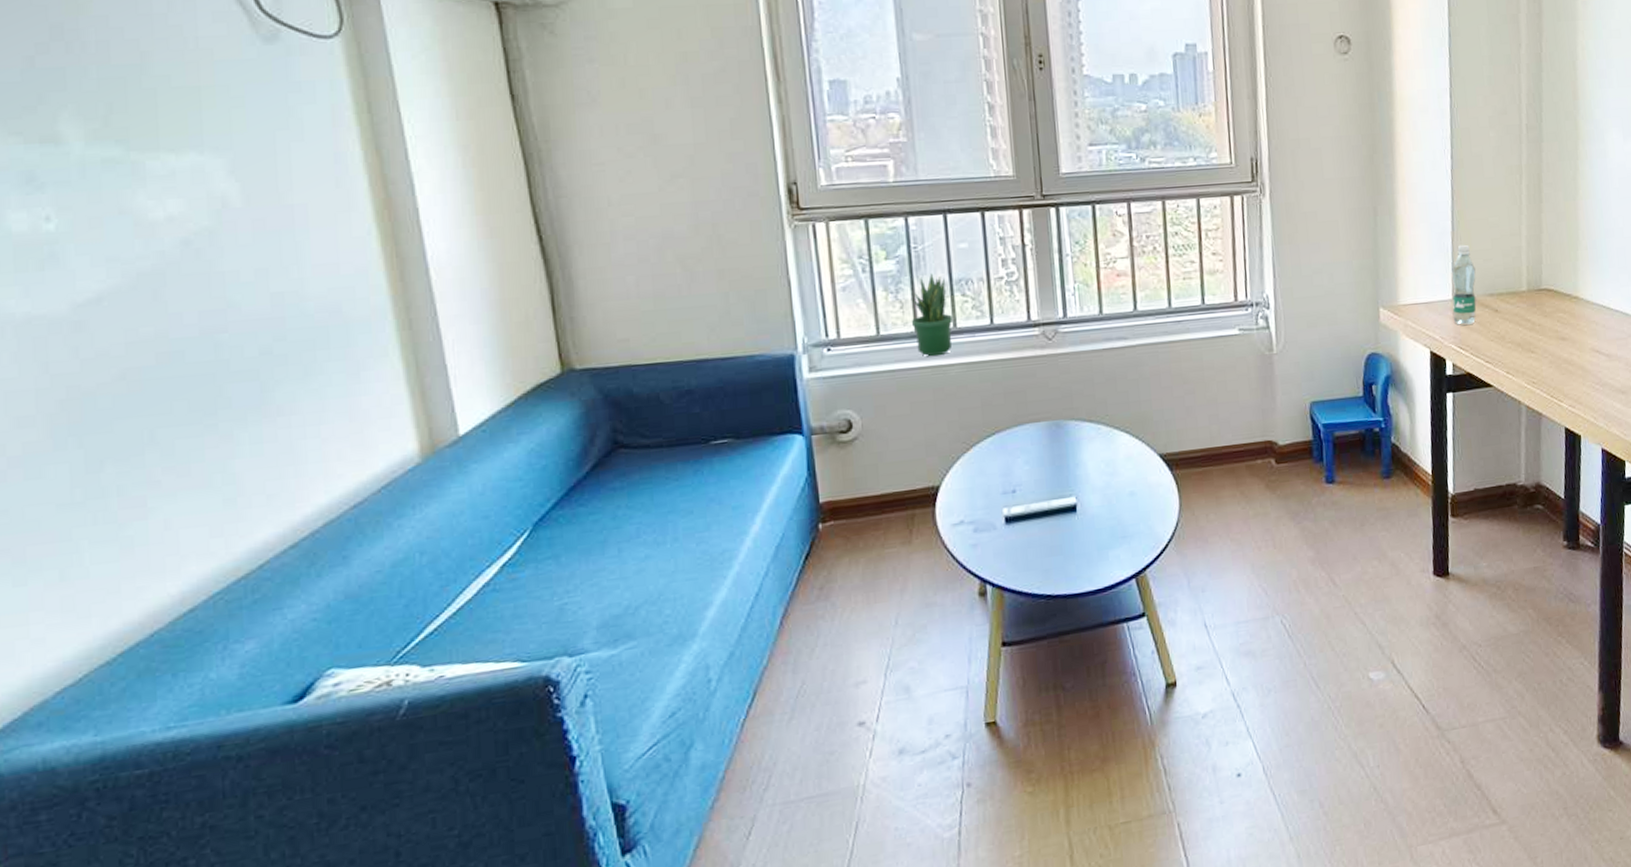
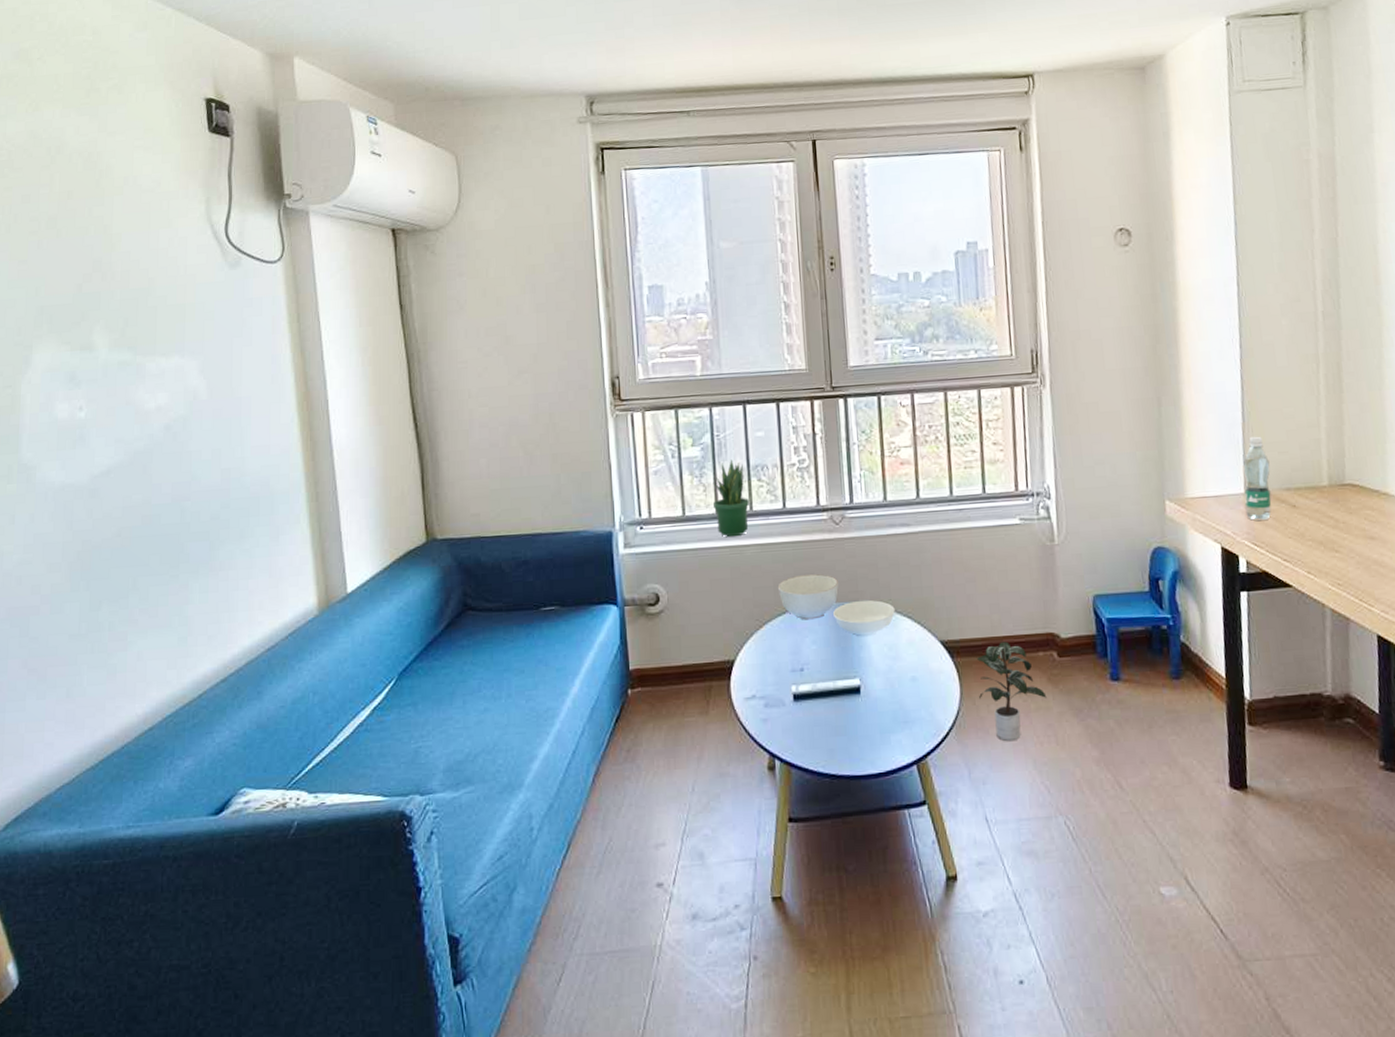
bowl: none [985,391,1053,440] -> present [777,573,839,620]
bowl: none [1047,416,1112,455] -> present [833,600,895,637]
potted plant: none [1195,451,1265,549] -> present [976,641,1047,742]

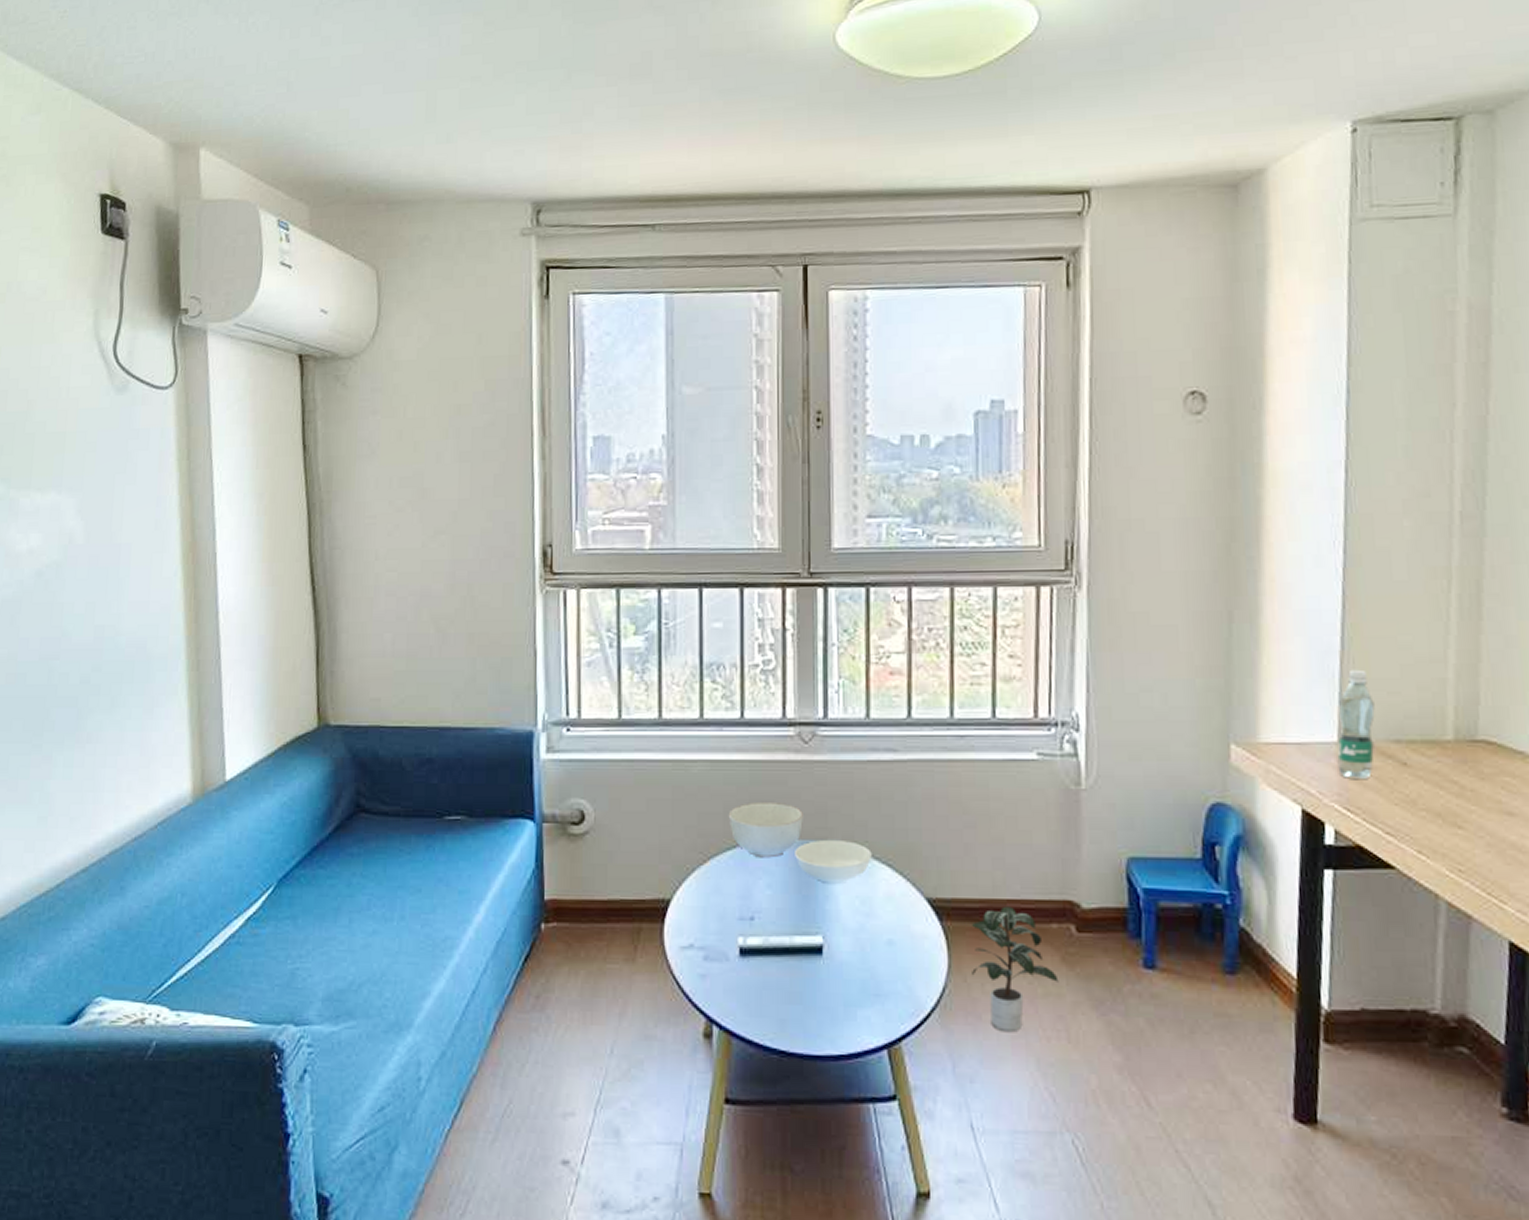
planter: present [712,459,750,537] -> none [655,654,701,748]

